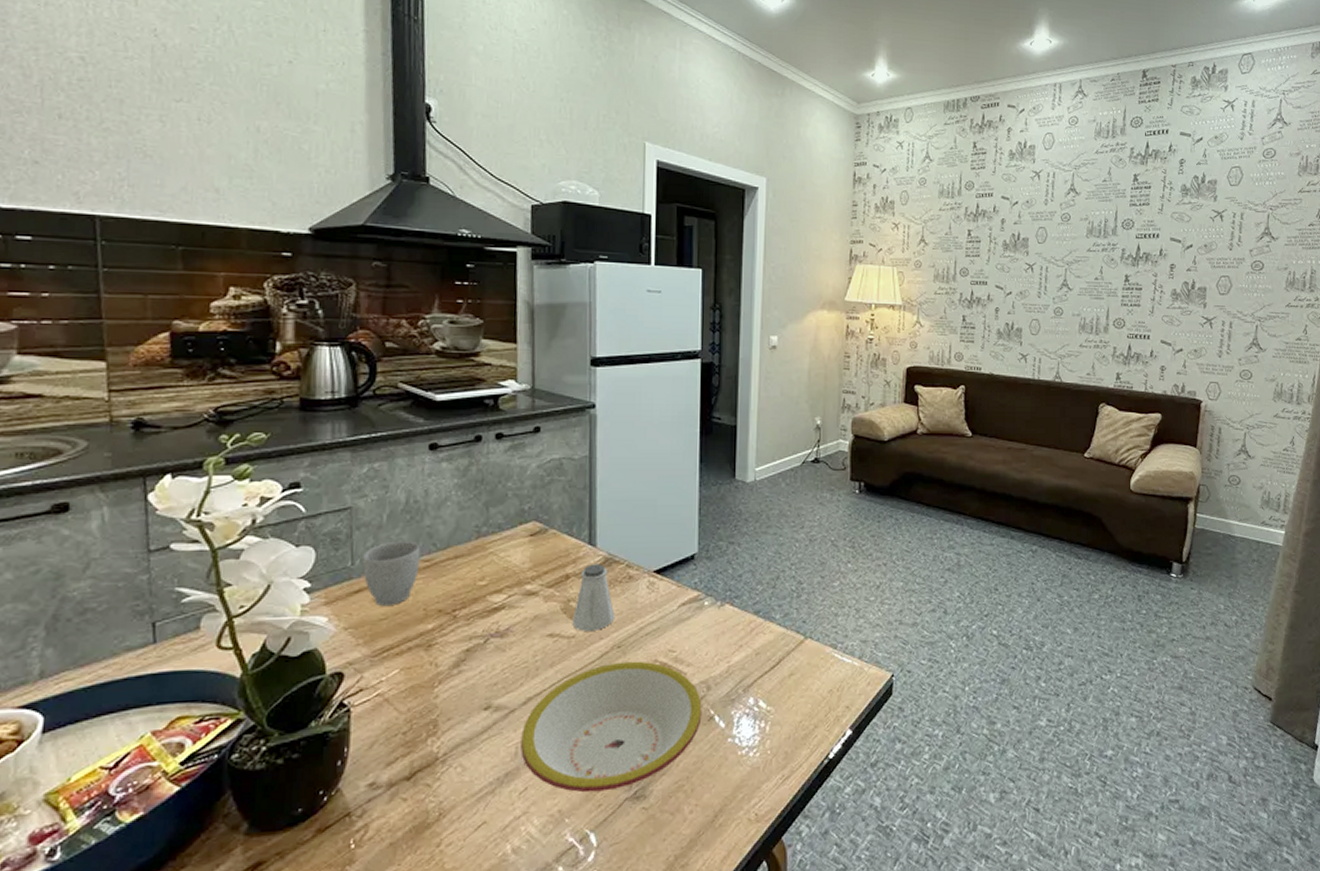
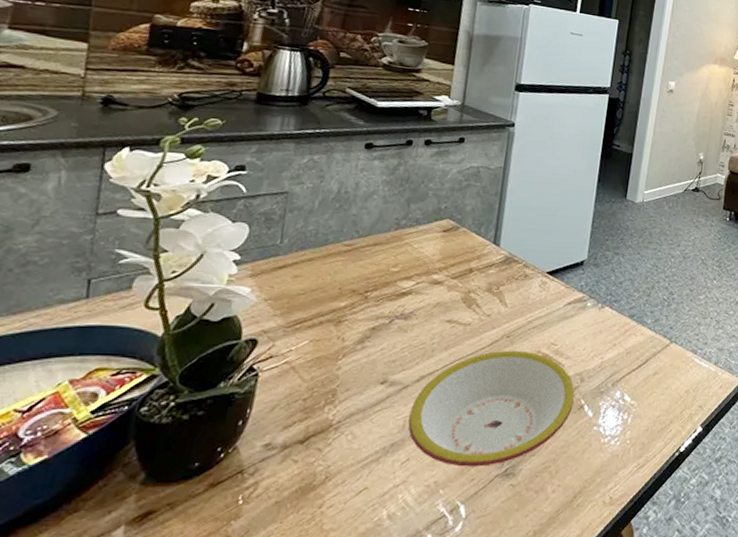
mug: present [363,540,421,606] -> none [289,225,345,282]
saltshaker: present [572,564,615,631] -> none [469,261,509,320]

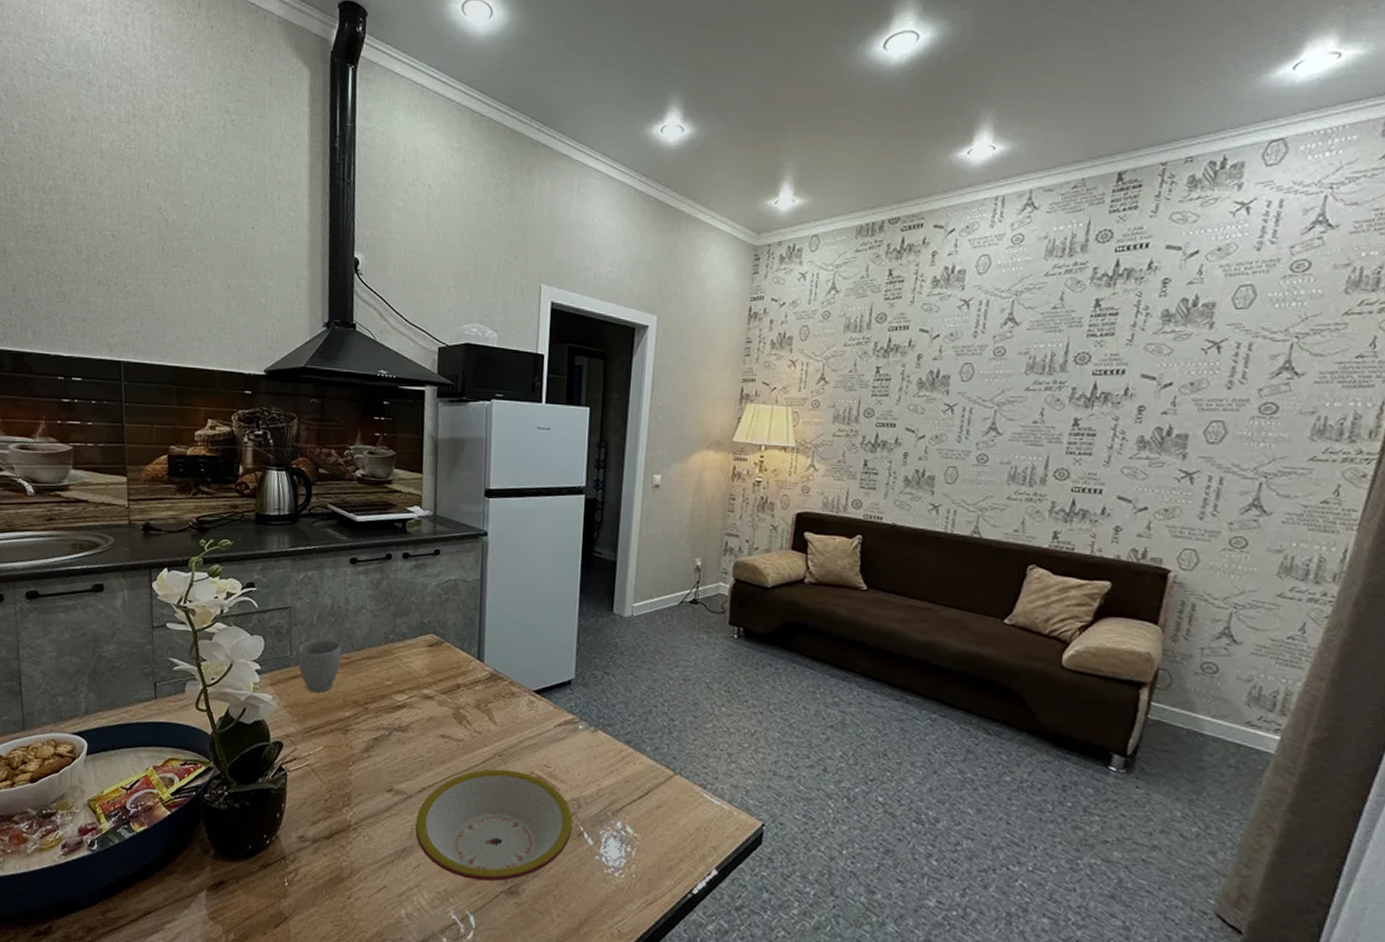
mug: none [289,225,345,282] -> present [298,638,342,693]

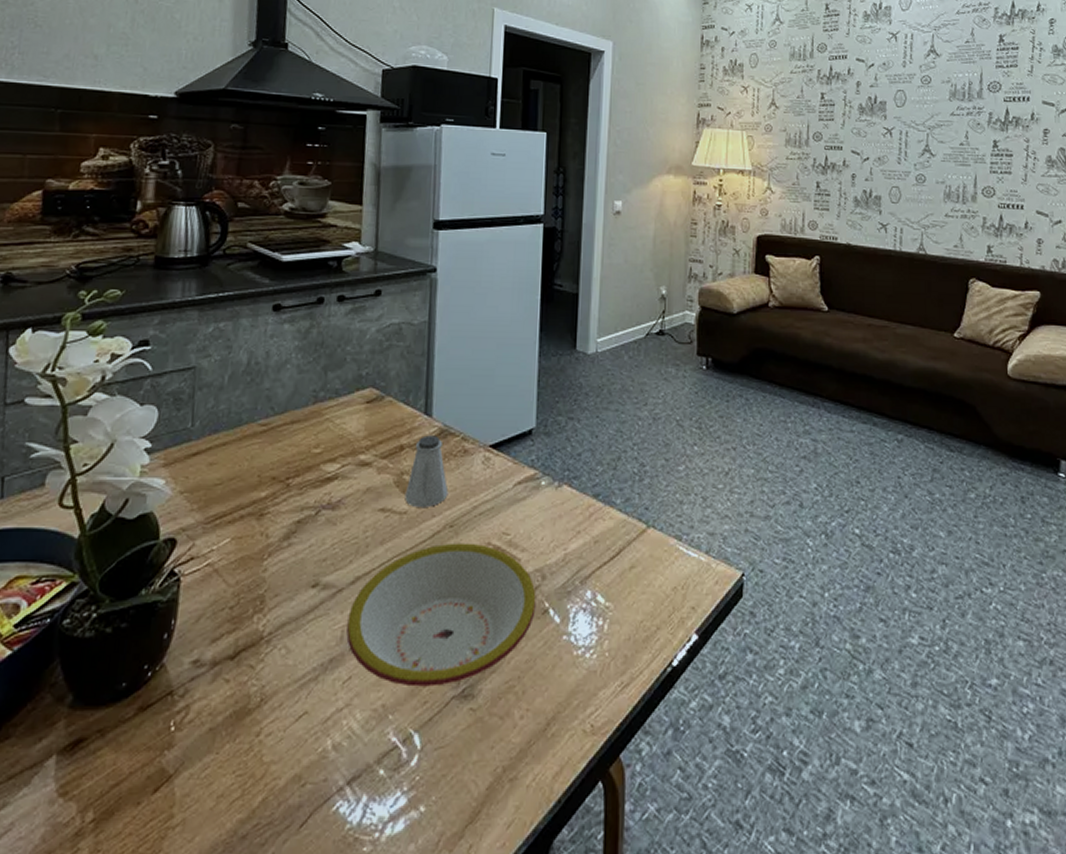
mug: present [298,638,342,693] -> none [202,403,259,470]
saltshaker: none [461,677,498,738] -> present [405,435,449,507]

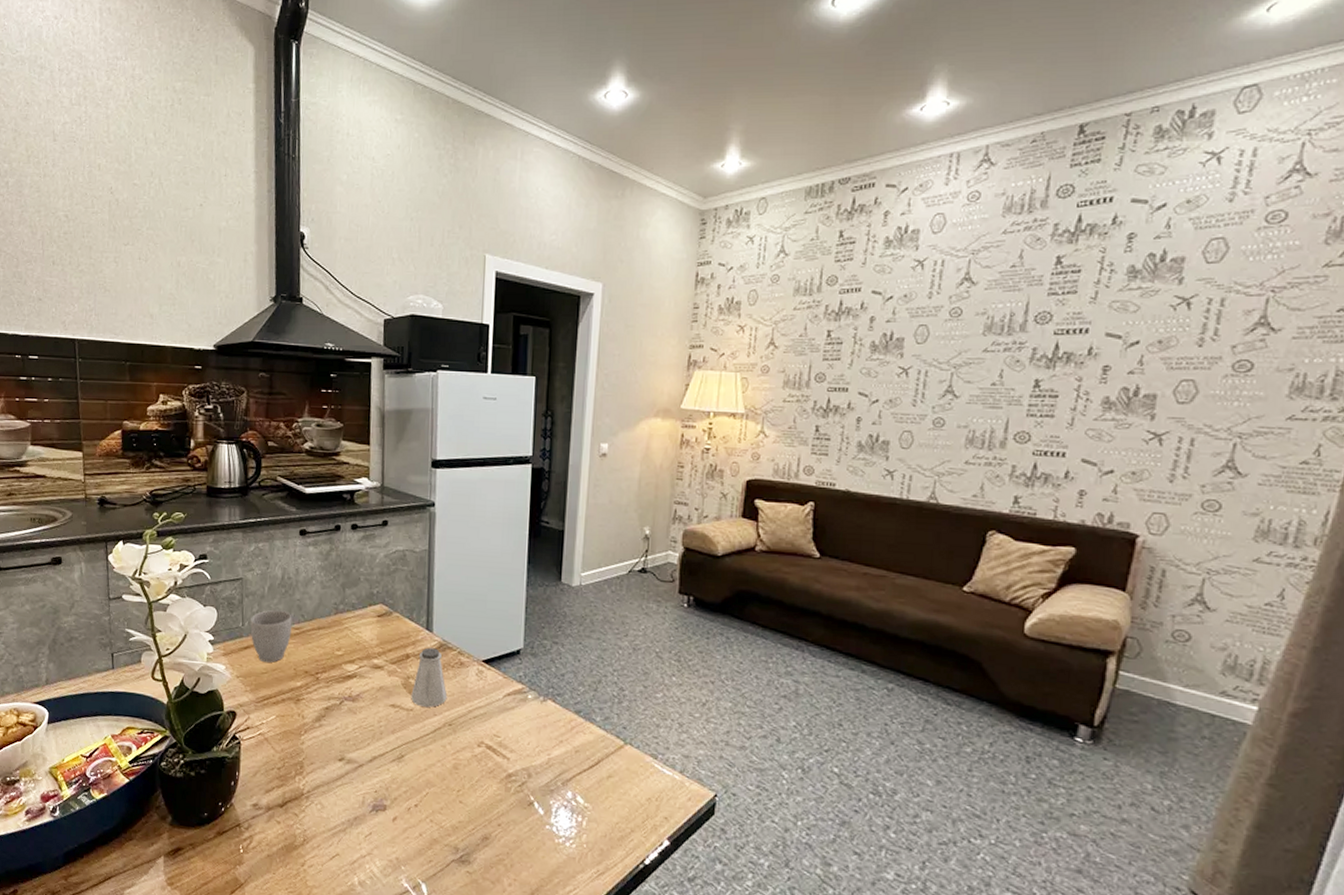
mug: none [202,403,259,470] -> present [250,609,292,663]
bowl: present [346,543,536,687] -> none [367,738,523,850]

